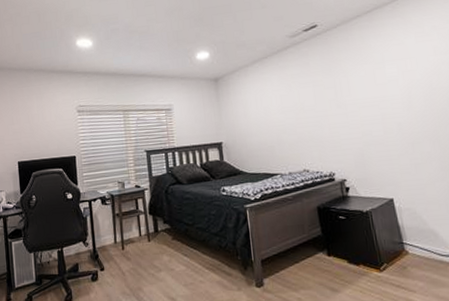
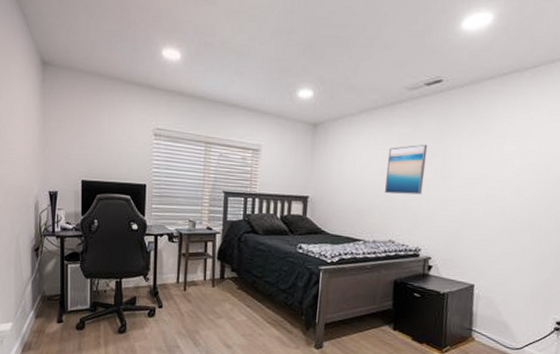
wall art: none [284,79,324,129] -> present [384,144,428,195]

